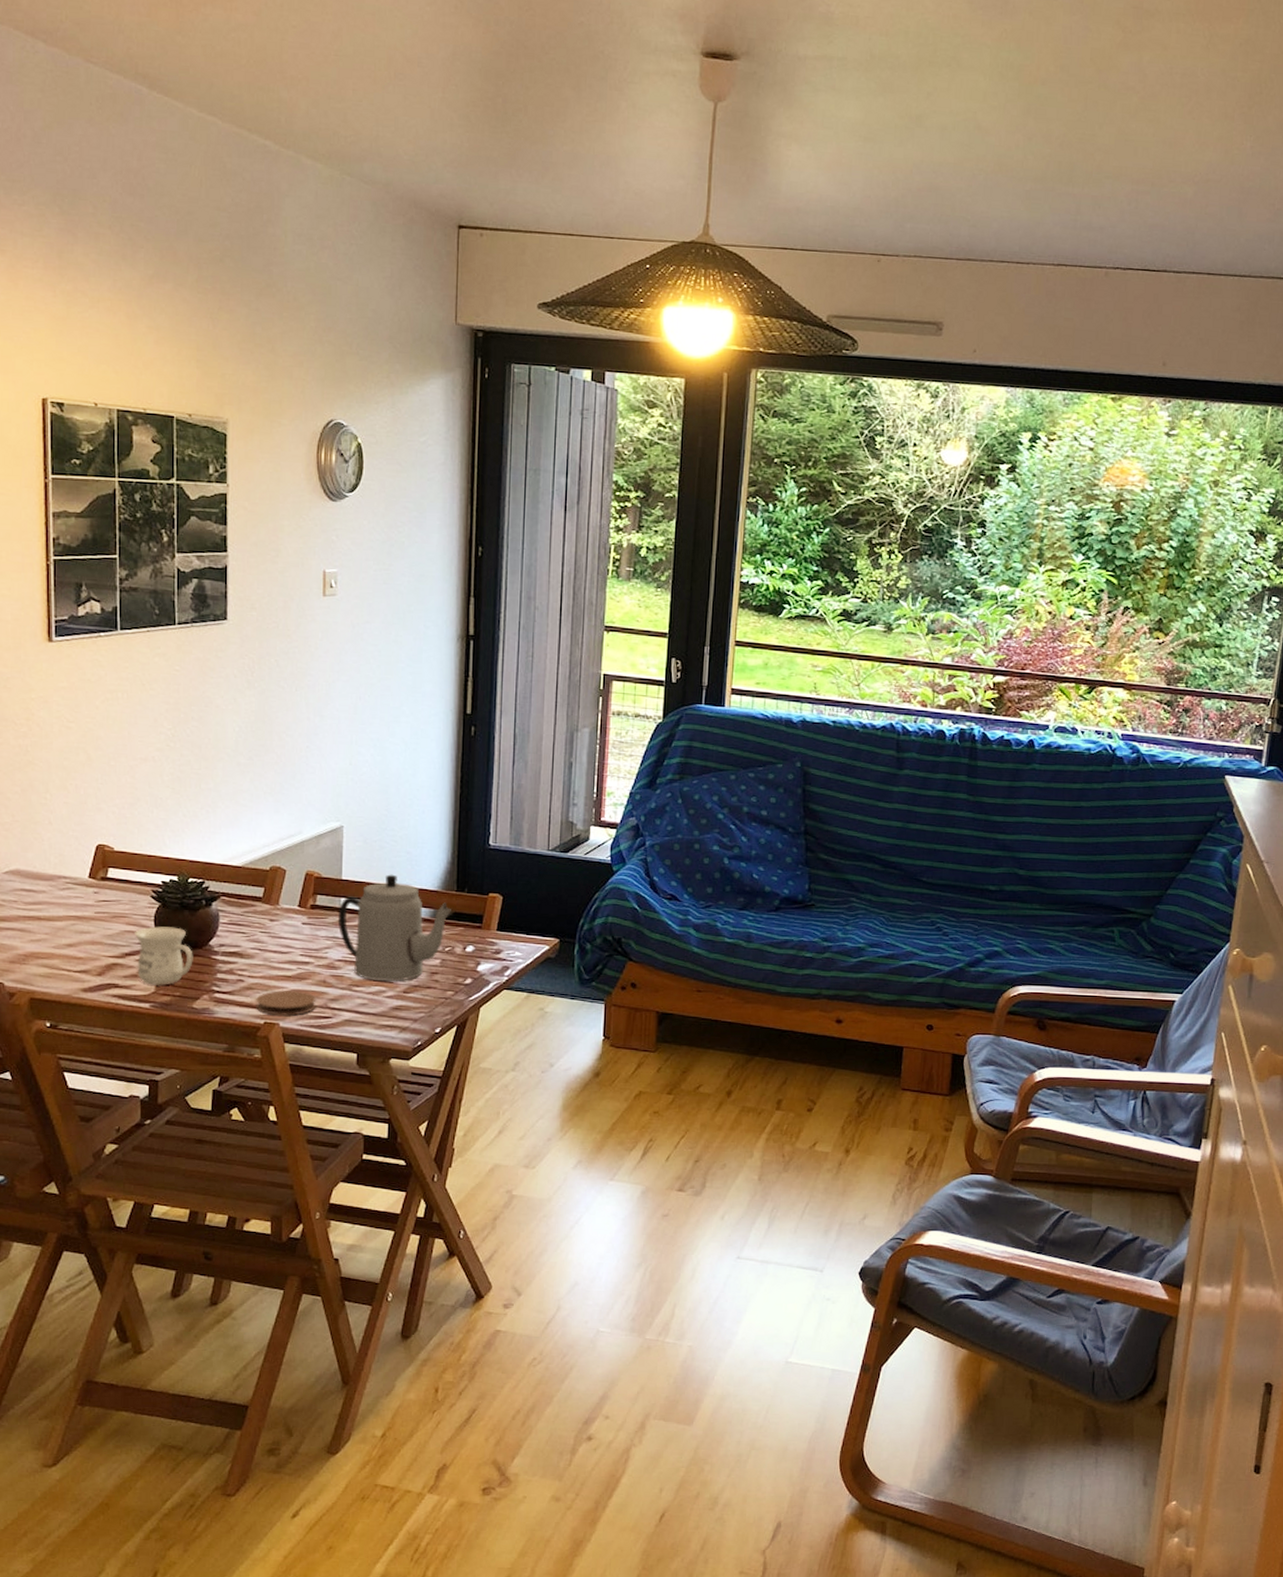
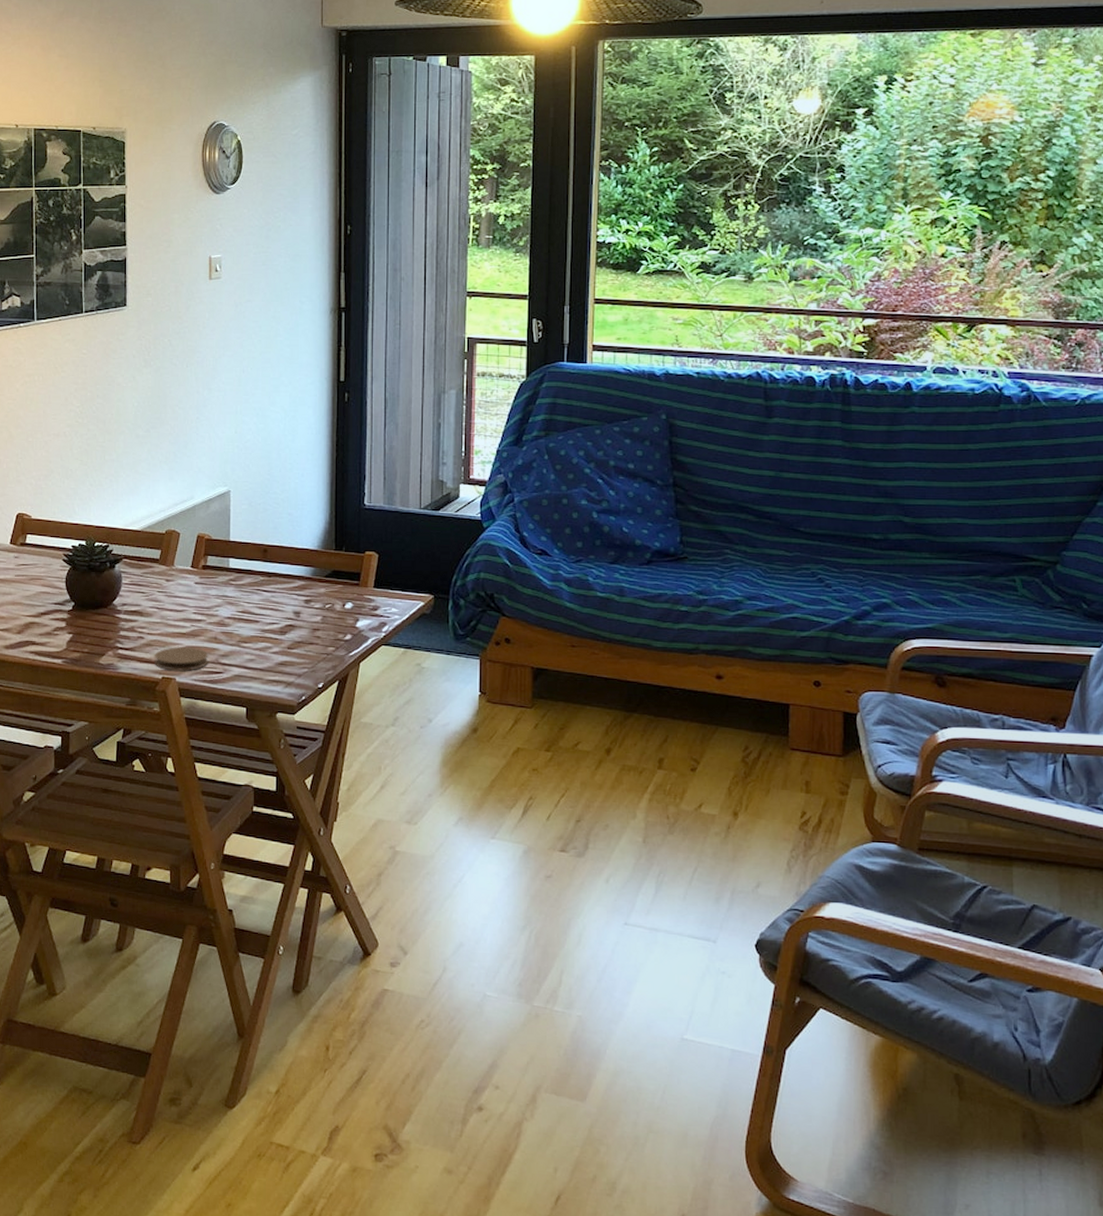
mug: present [135,926,193,985] -> none [49,587,99,643]
teapot: present [337,874,451,981] -> none [226,535,330,638]

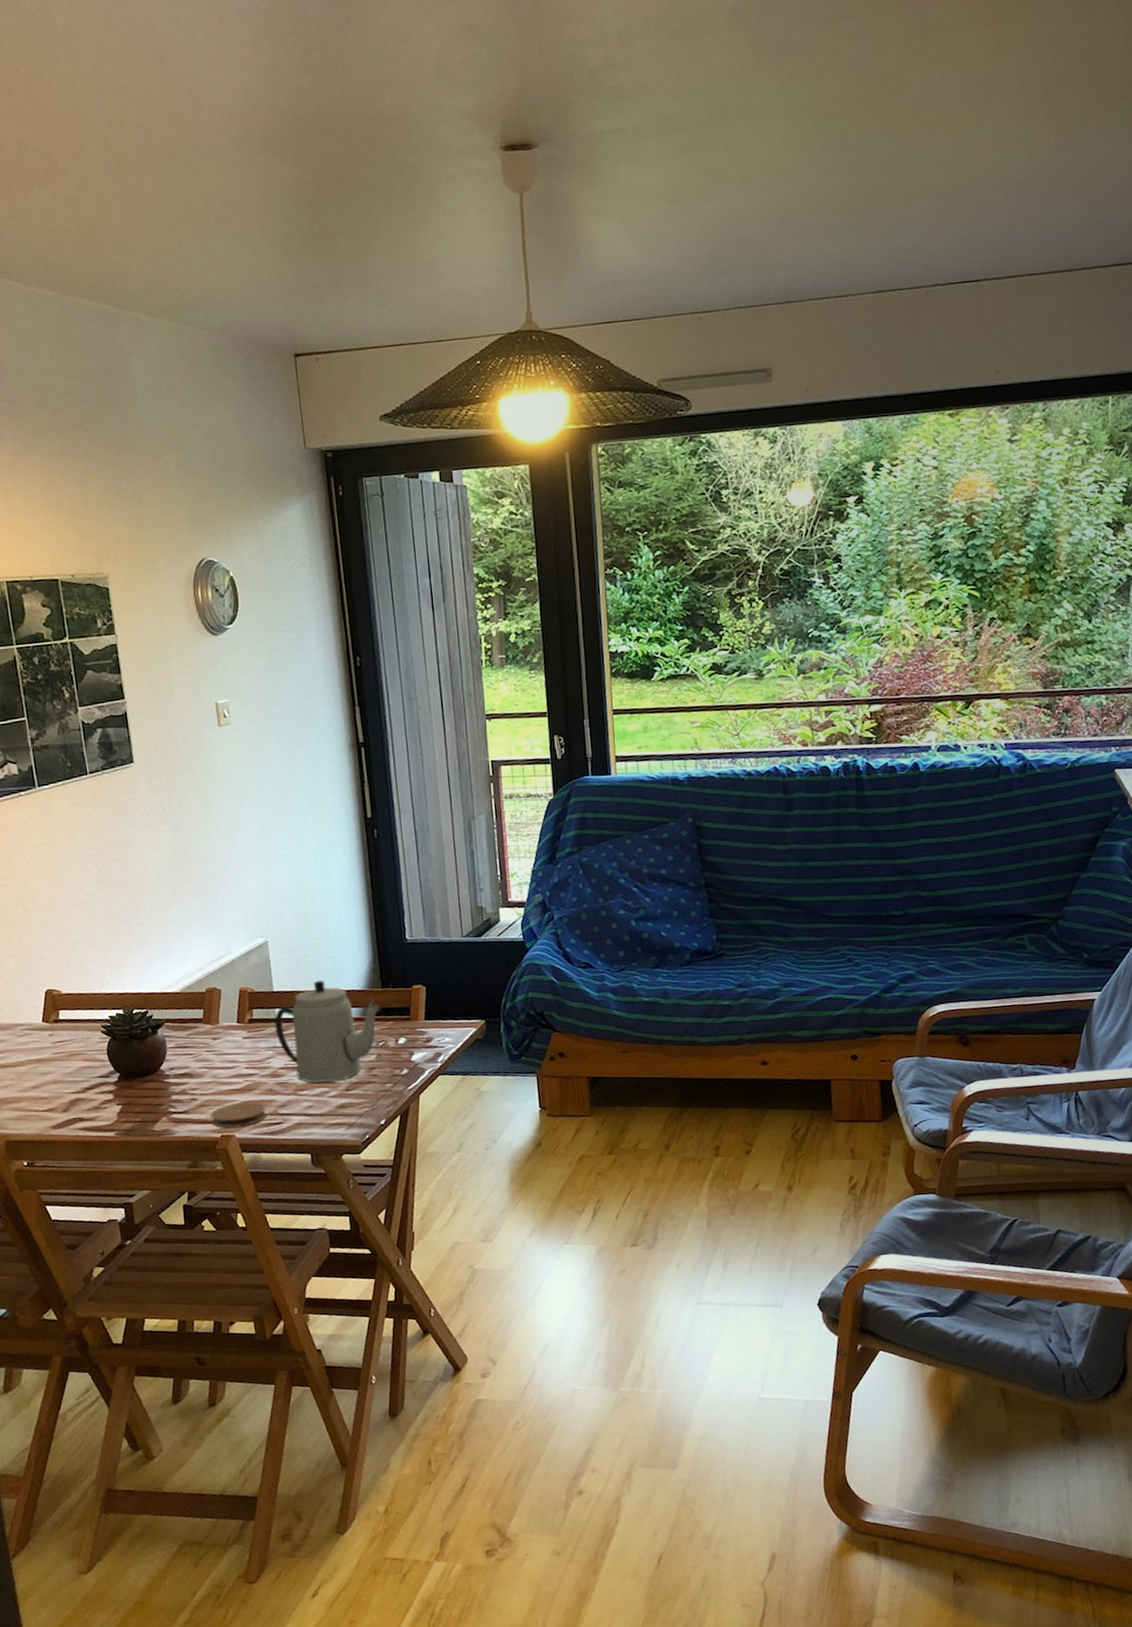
teapot: none [226,535,330,638] -> present [274,980,380,1083]

